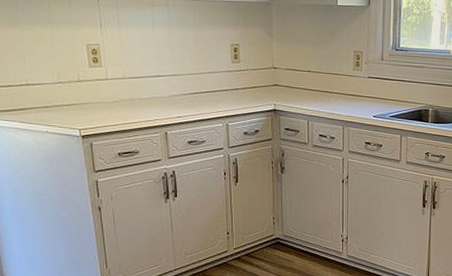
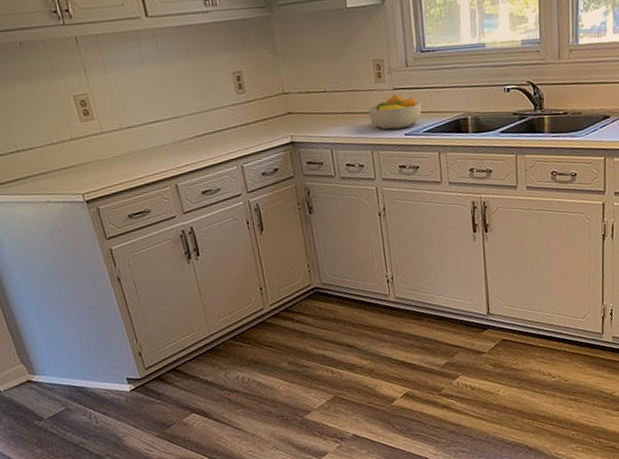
fruit bowl: none [345,82,391,111] -> present [368,94,422,130]

